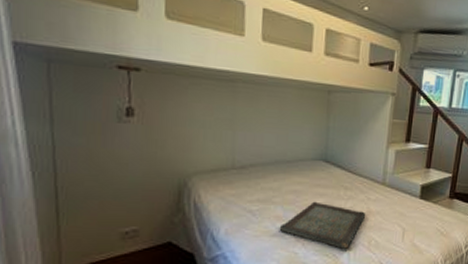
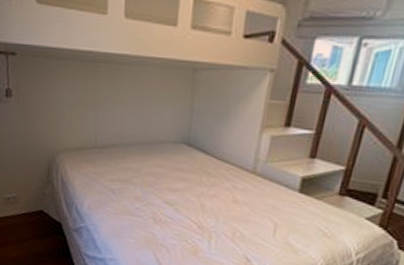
serving tray: present [279,201,366,250] -> none [138,185,232,238]

